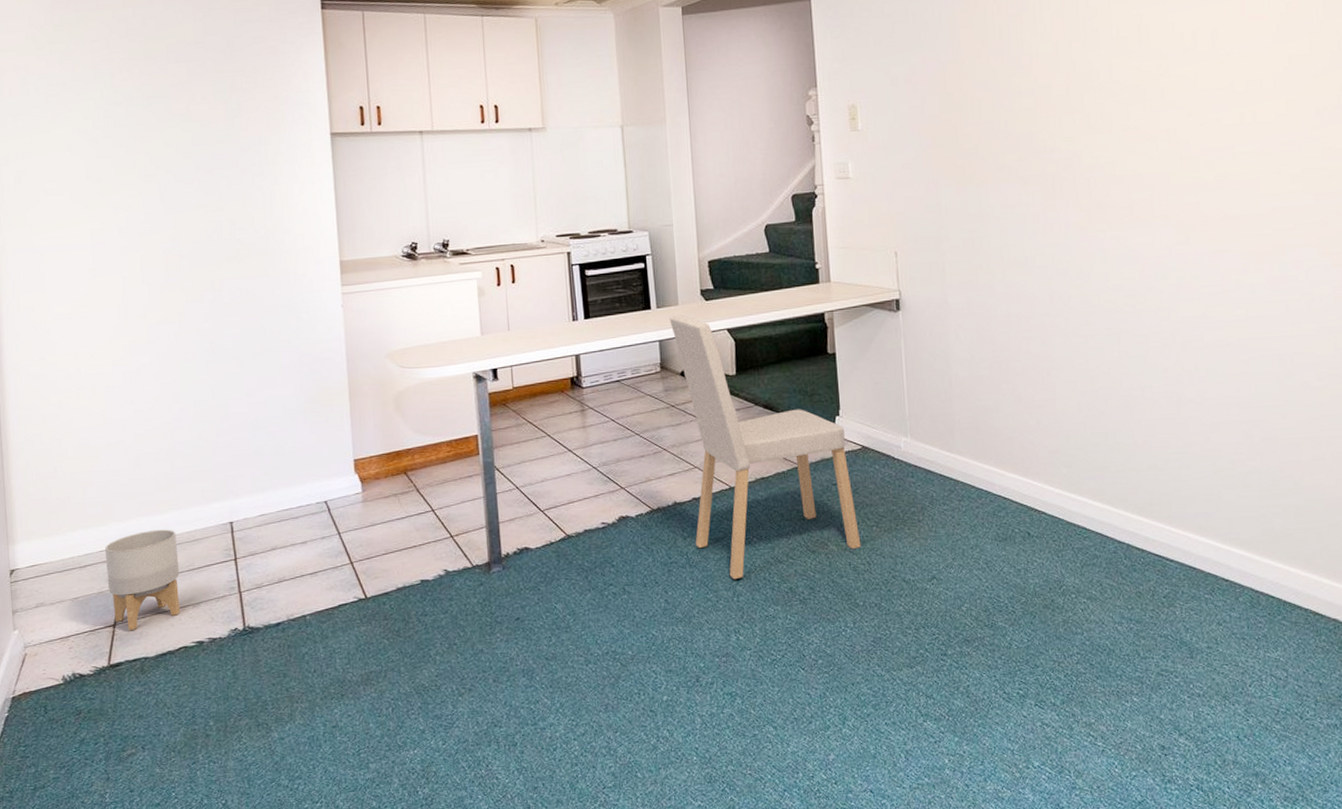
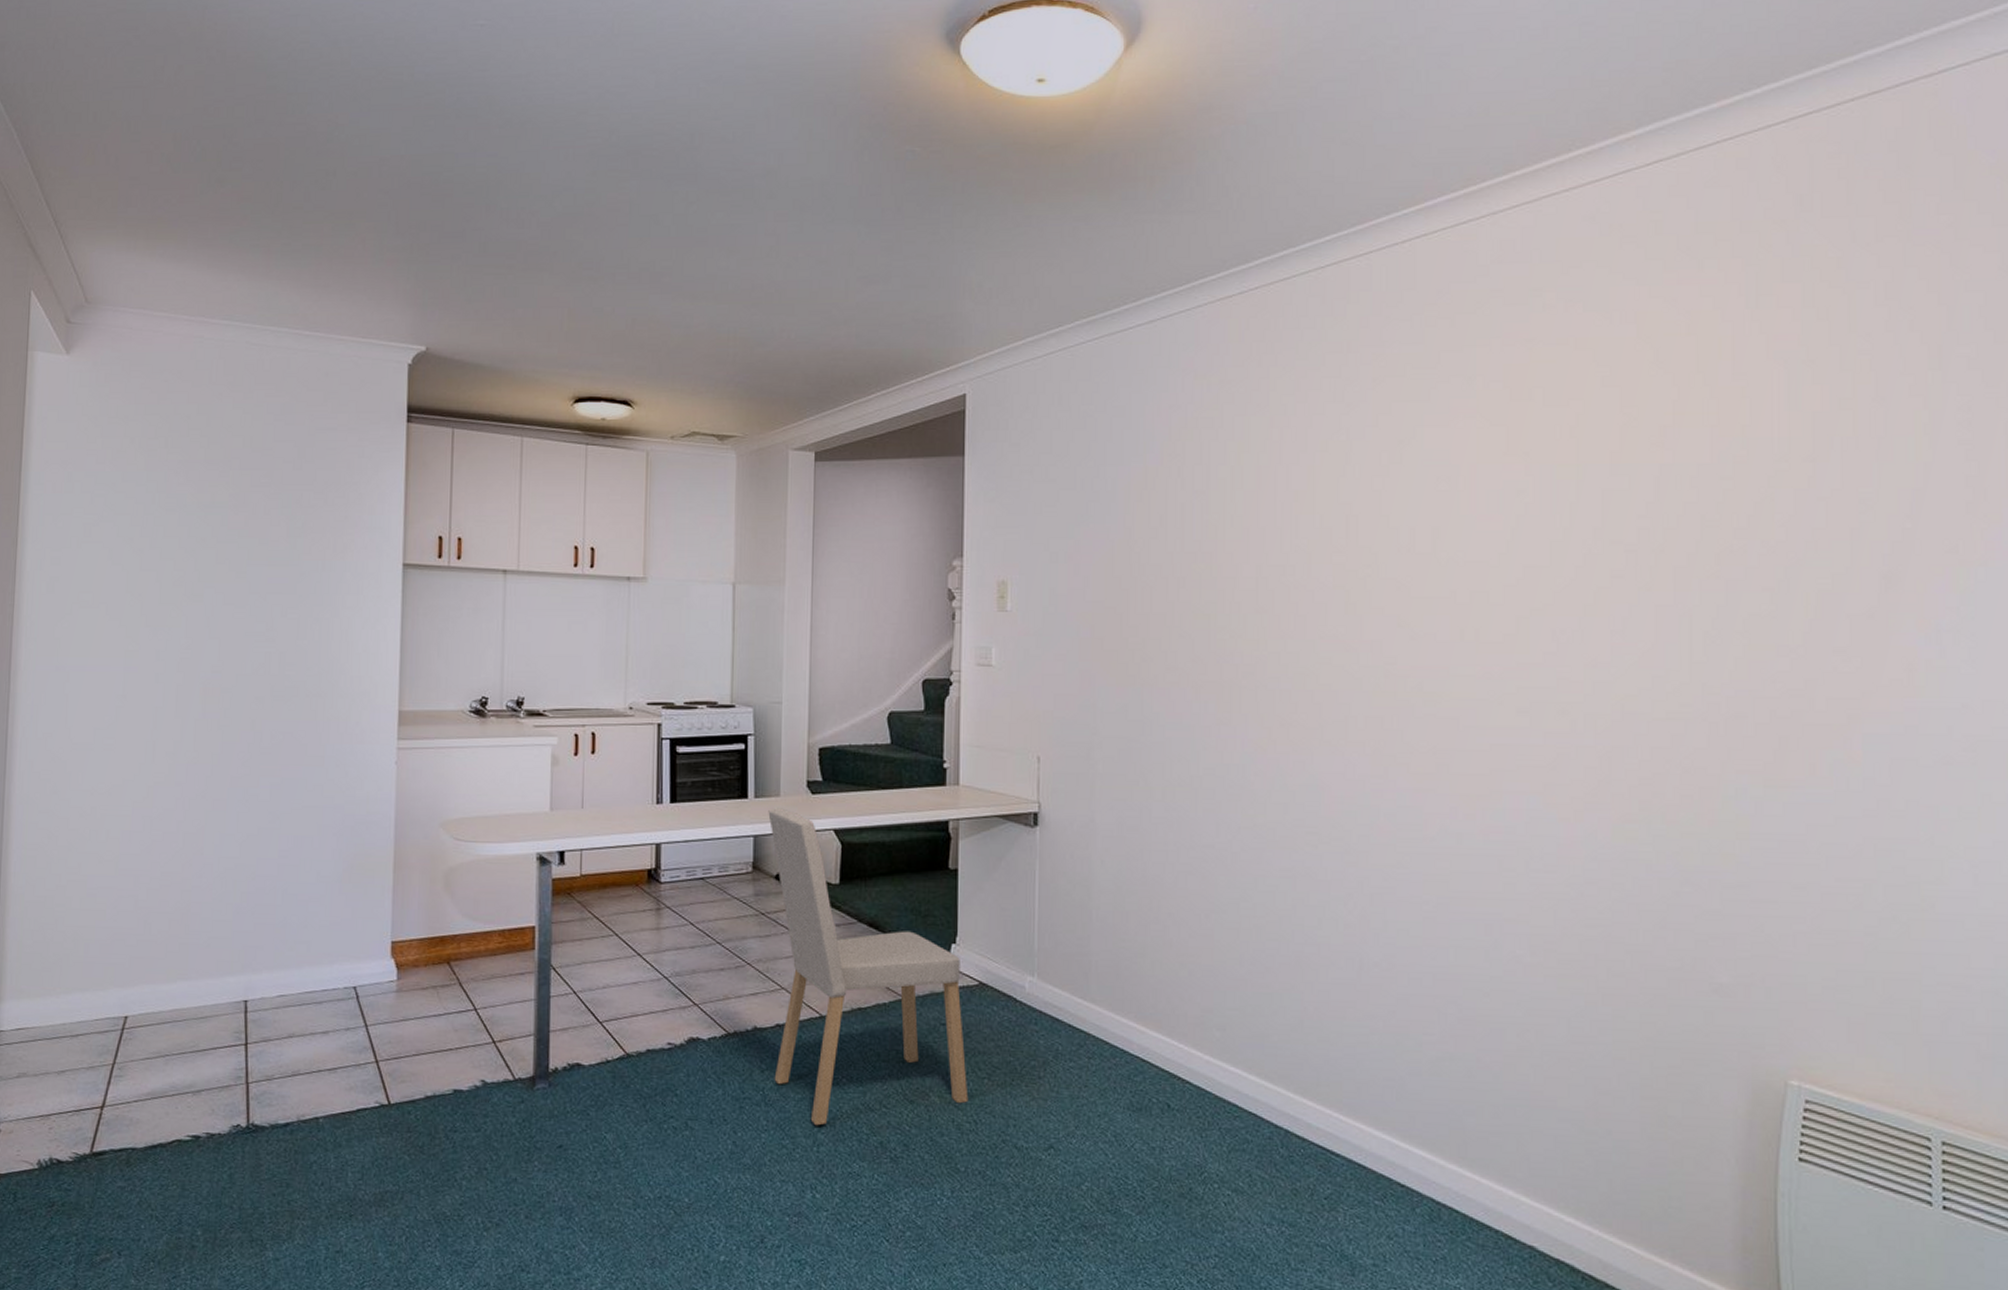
planter: present [104,529,180,631] -> none [99,1000,183,1116]

